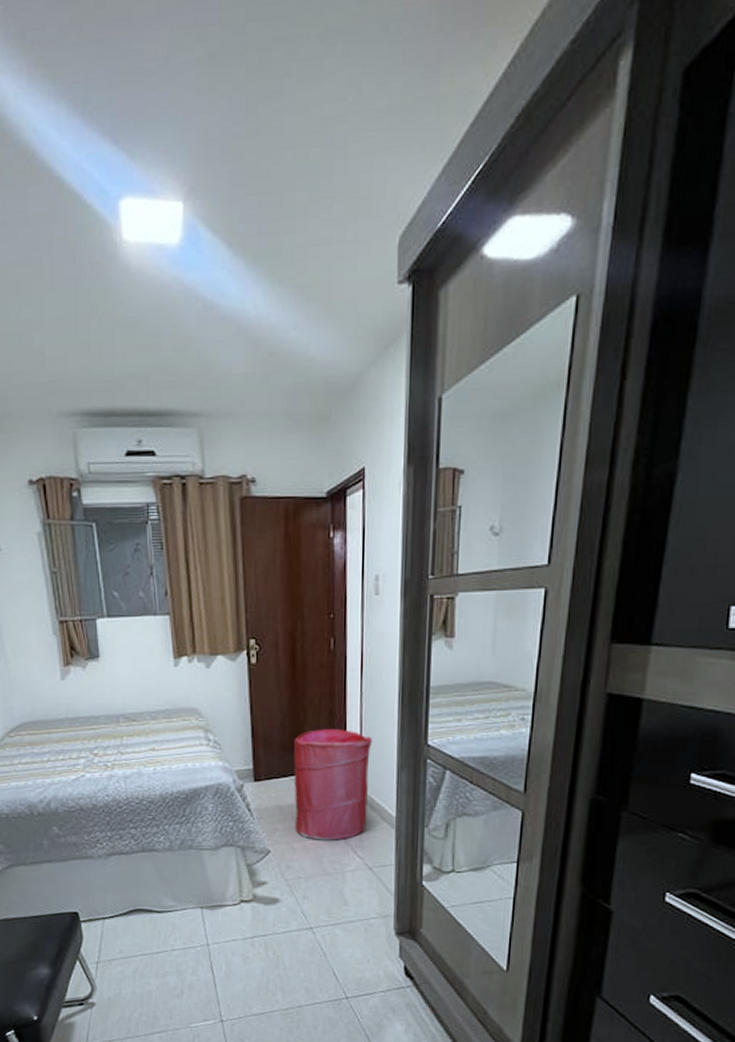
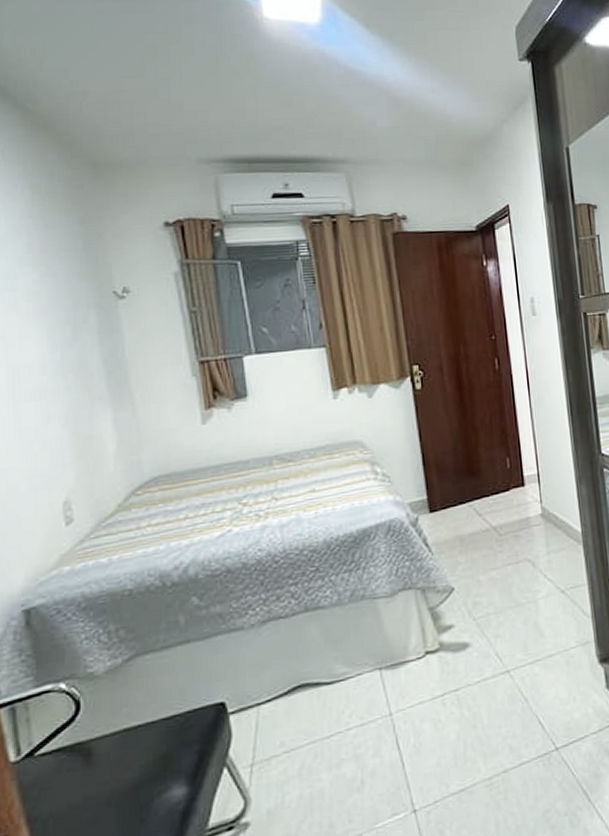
laundry hamper: present [293,729,372,841] -> none [467,447,553,569]

